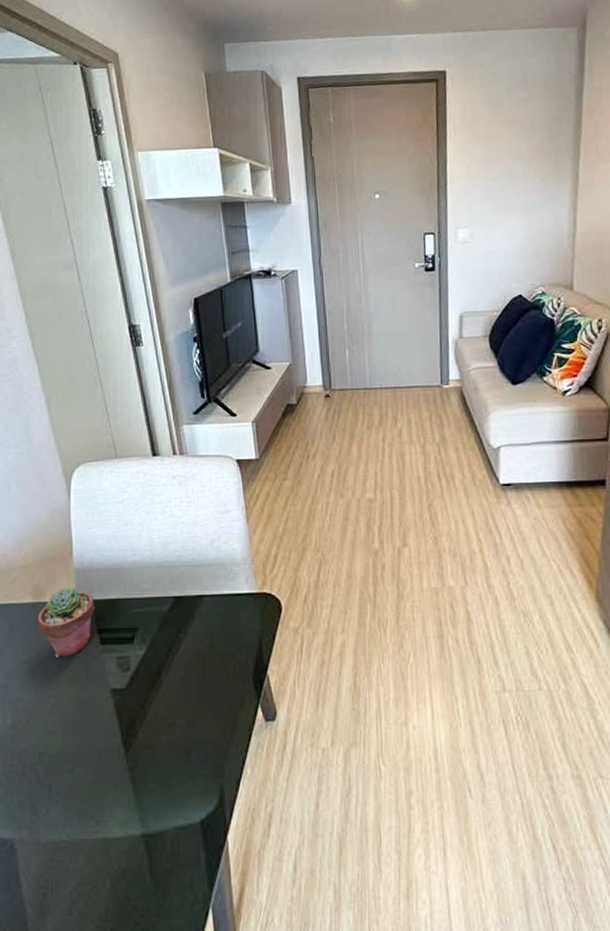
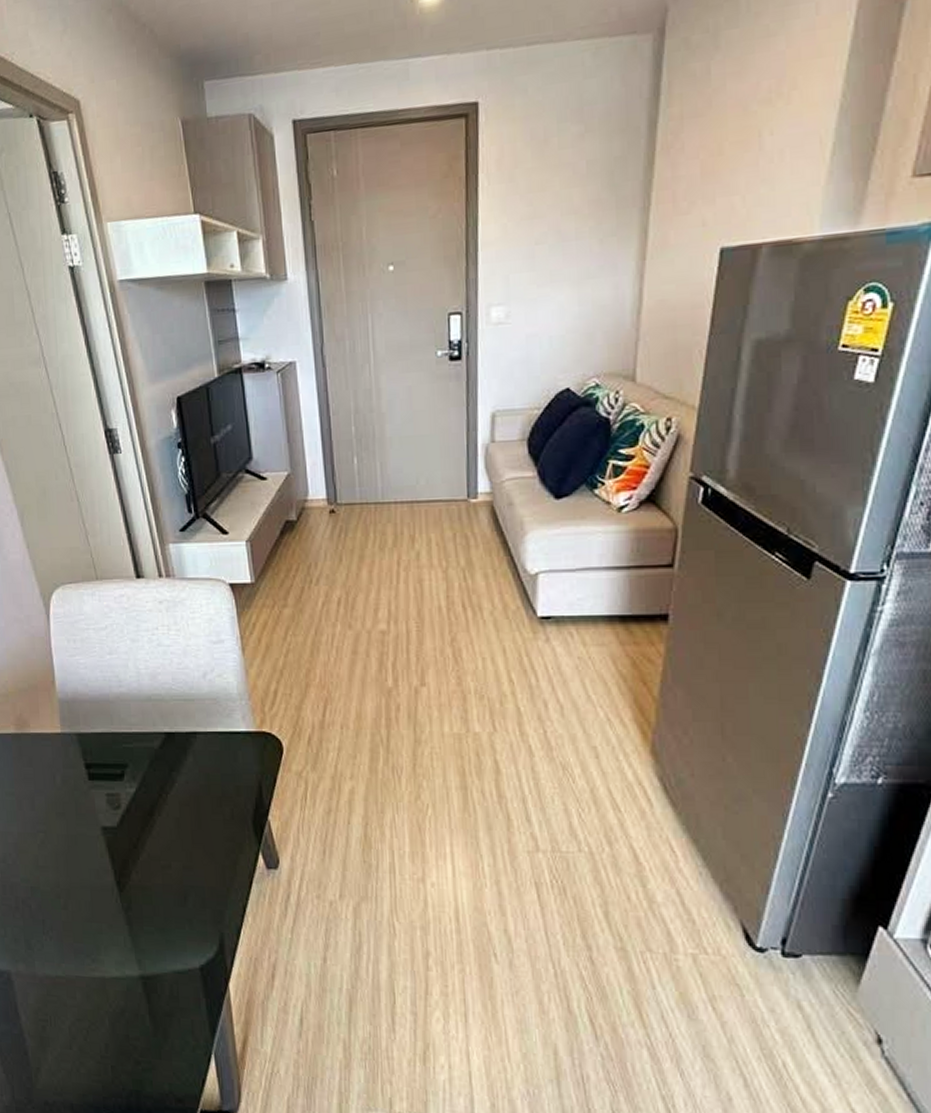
potted succulent: present [37,588,95,657] -> none [22,719,81,792]

